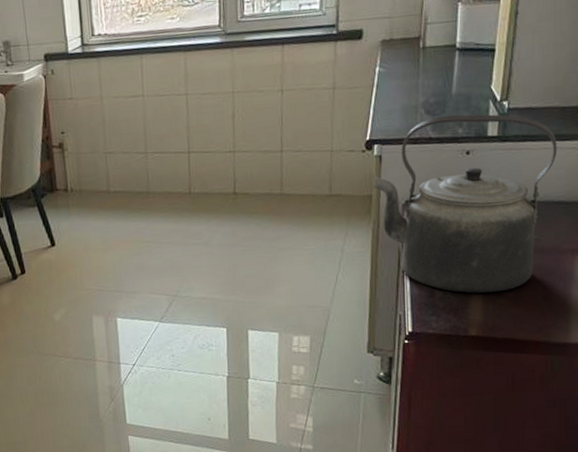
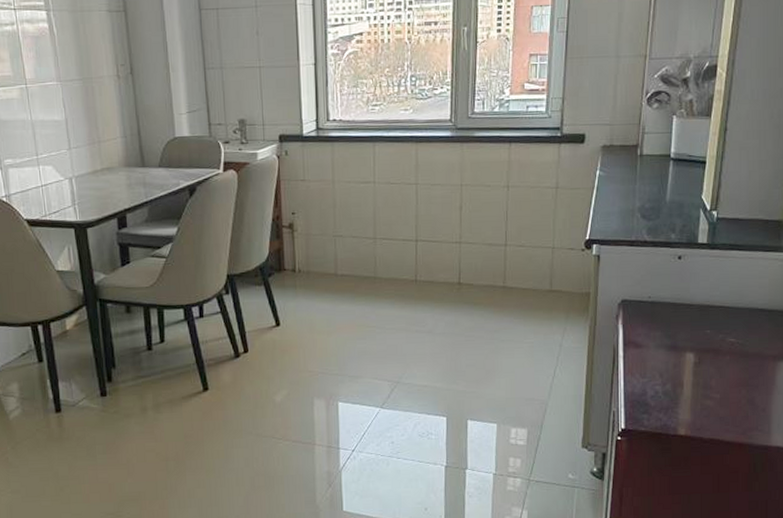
kettle: present [373,114,557,294] -> none [592,220,761,394]

